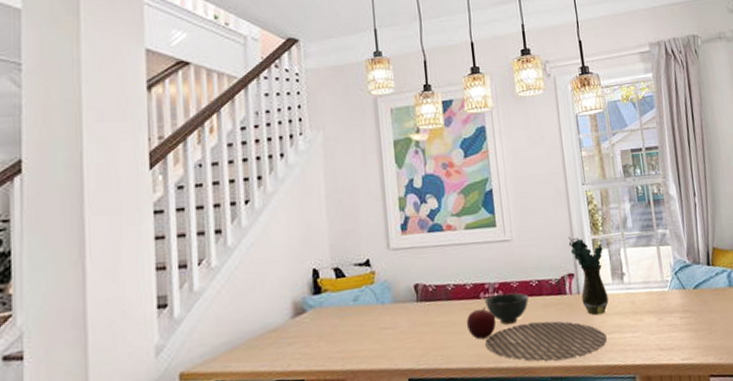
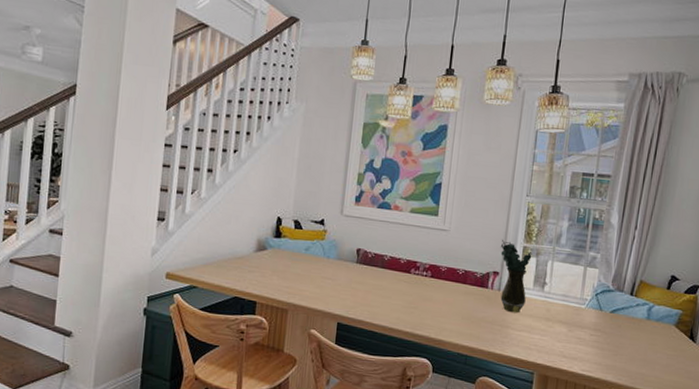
fruit: present [466,307,497,340] -> none [394,282,421,307]
bowl: present [484,292,529,325] -> none [413,273,454,301]
place mat: present [485,321,608,362] -> none [407,303,517,344]

